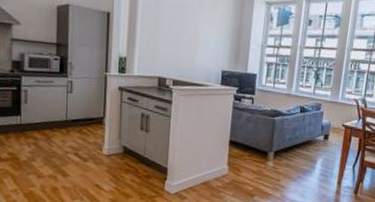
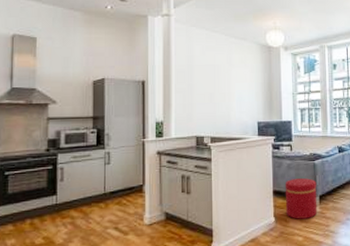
ottoman: none [239,132,274,171] -> present [285,178,318,219]

